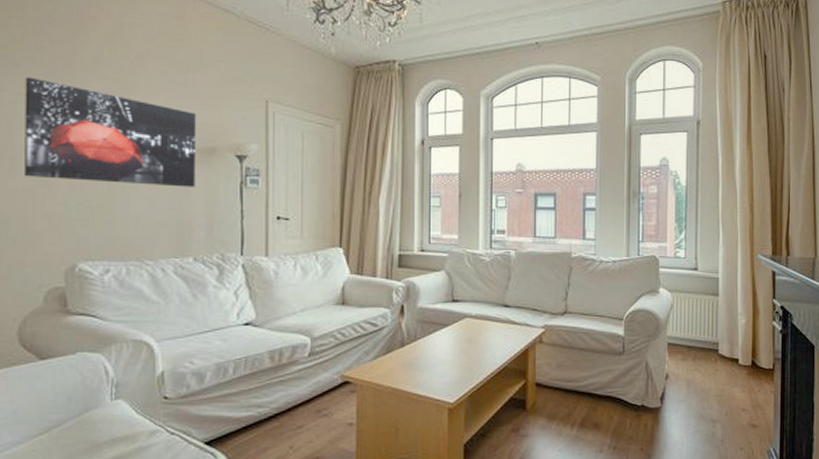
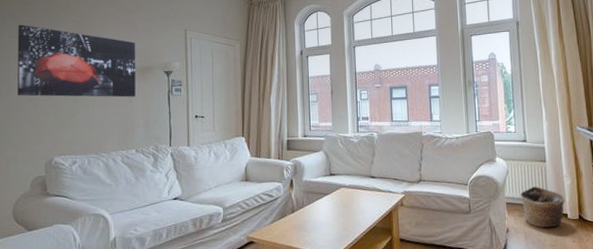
basket: none [684,324,737,374] -> present [520,186,565,228]

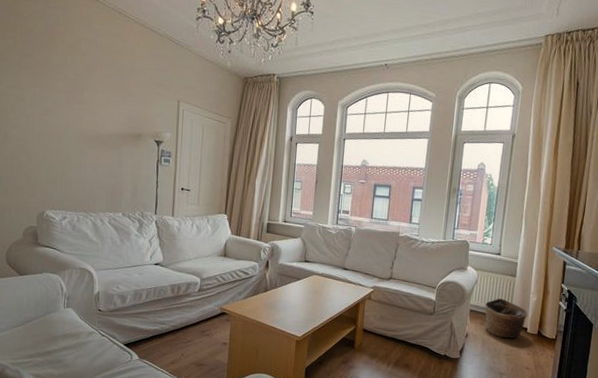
wall art: present [18,24,136,98] -> none [13,75,129,162]

